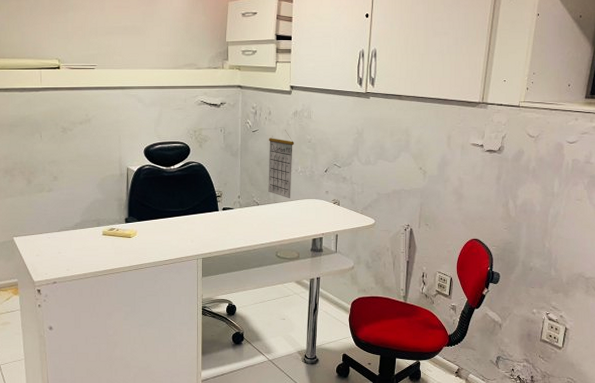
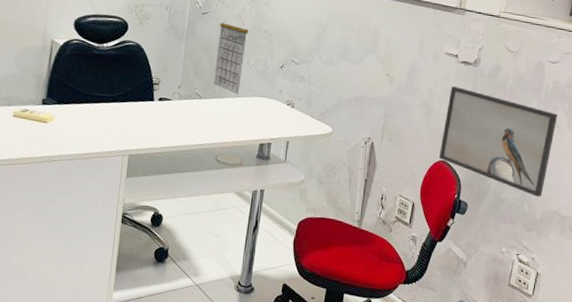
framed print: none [471,173,578,263] -> present [438,86,558,197]

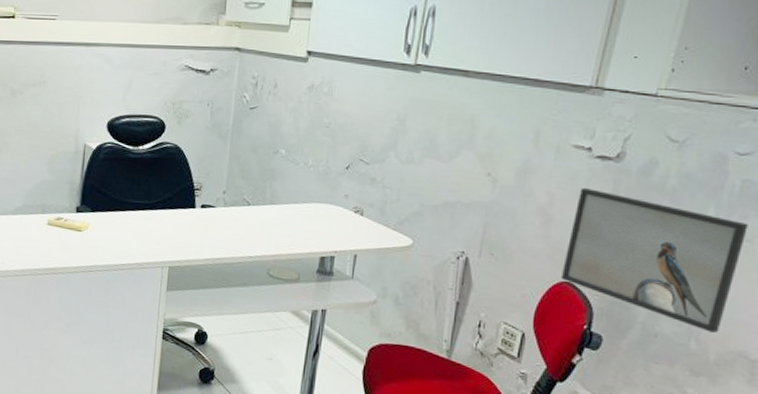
calendar: present [213,15,248,95] -> none [264,109,306,201]

